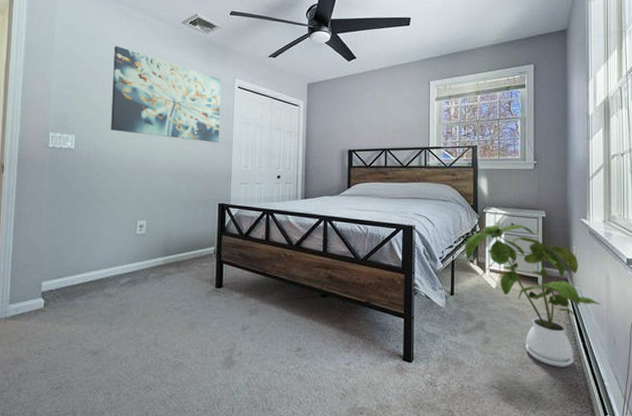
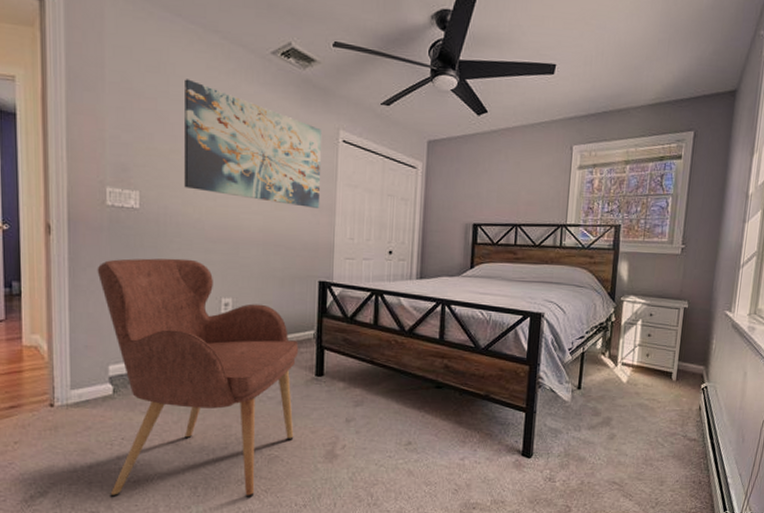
armchair: none [35,188,202,404] -> present [97,258,299,499]
house plant: present [464,224,601,367] -> none [596,314,735,464]

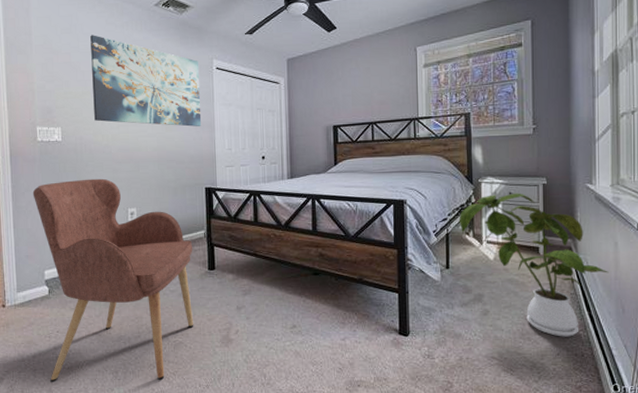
house plant: none [596,314,735,464] -> present [459,193,609,337]

